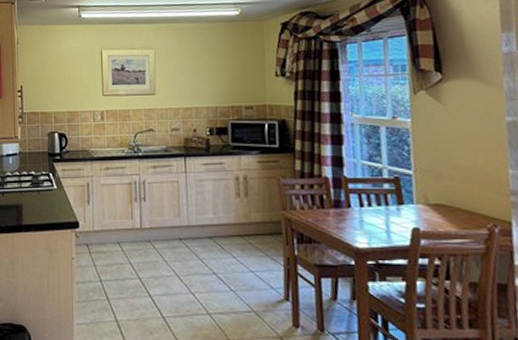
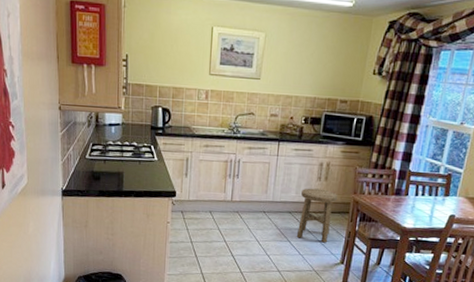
stool: none [220,207,265,274] -> present [296,188,338,243]

